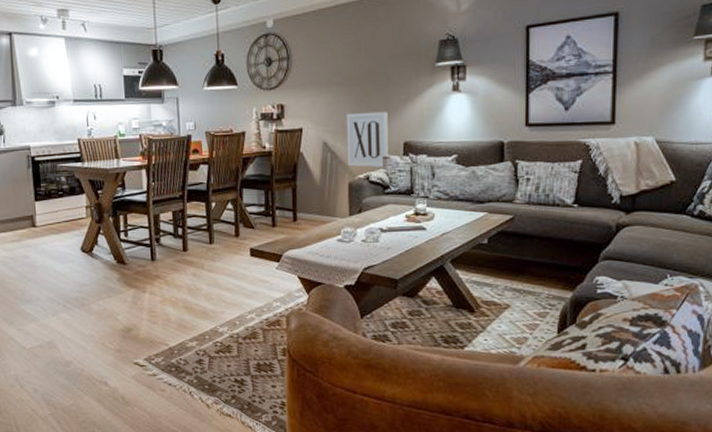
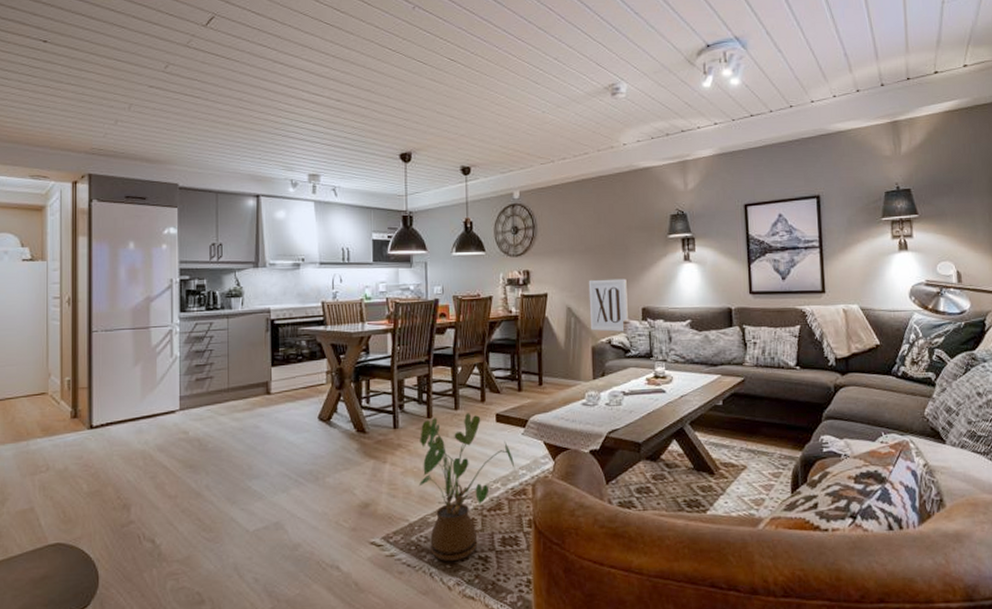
house plant: none [176,247,270,382] -> present [418,413,515,561]

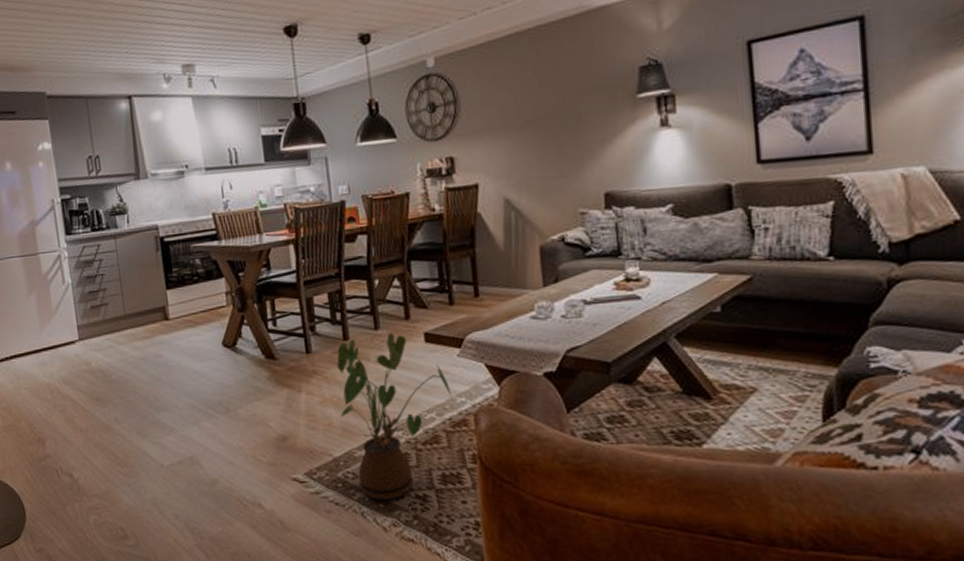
wall art: present [588,278,628,332] -> none [530,156,586,227]

